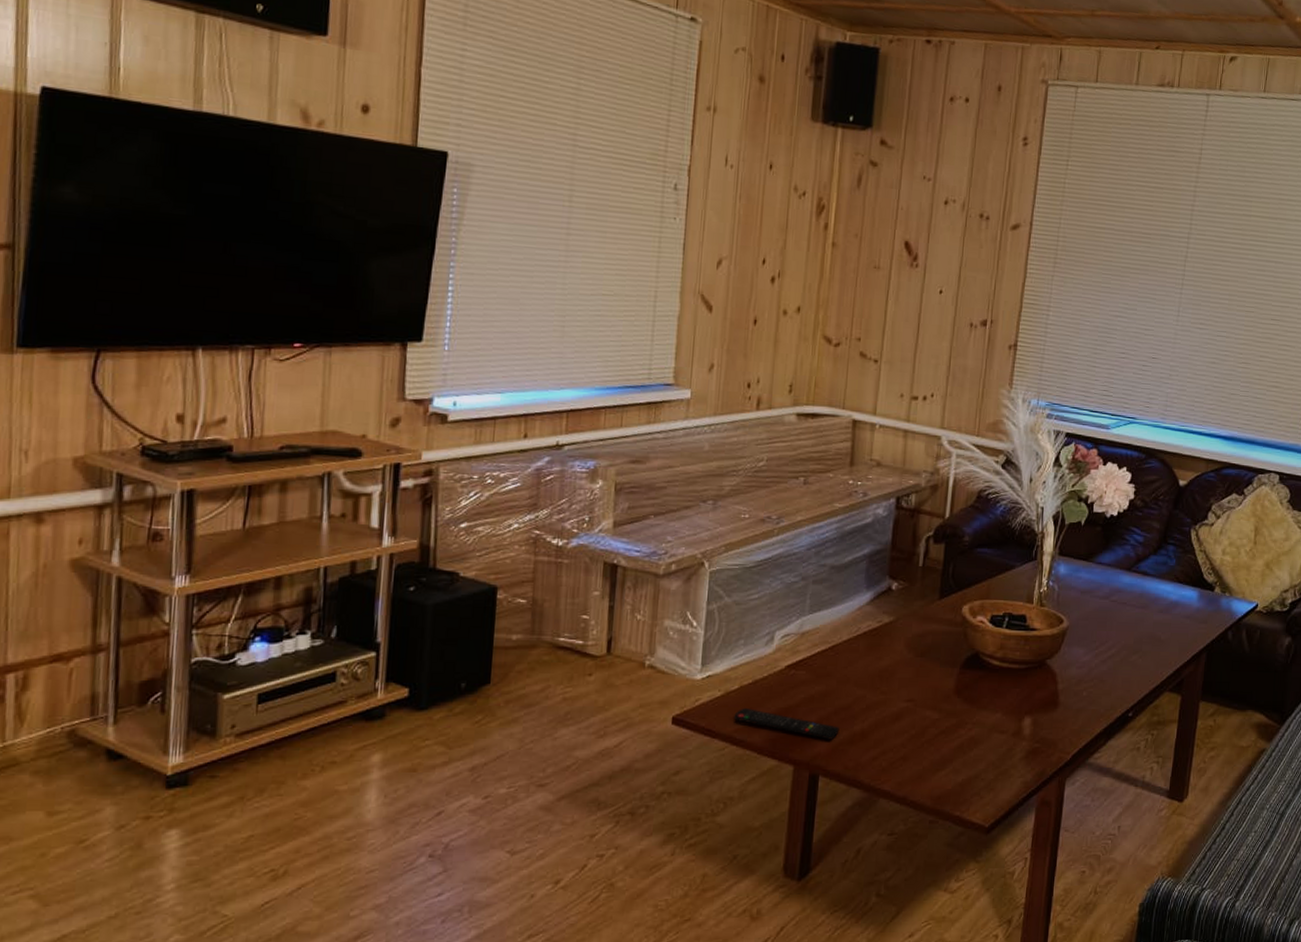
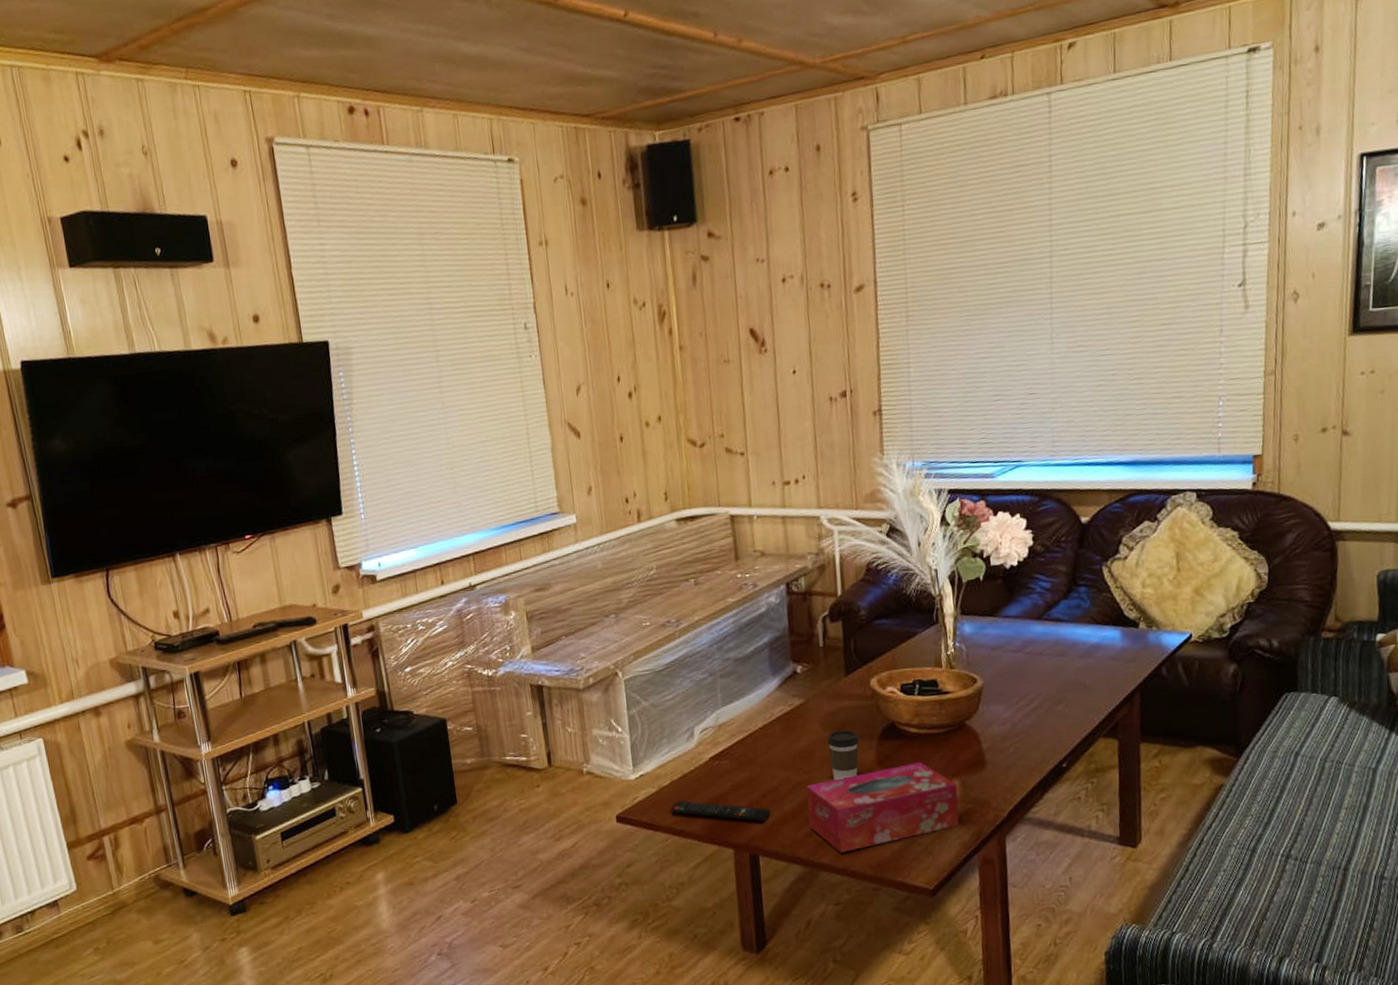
tissue box: none [877,695,1029,780] -> present [807,761,959,853]
coffee cup: none [909,654,941,706] -> present [827,730,859,781]

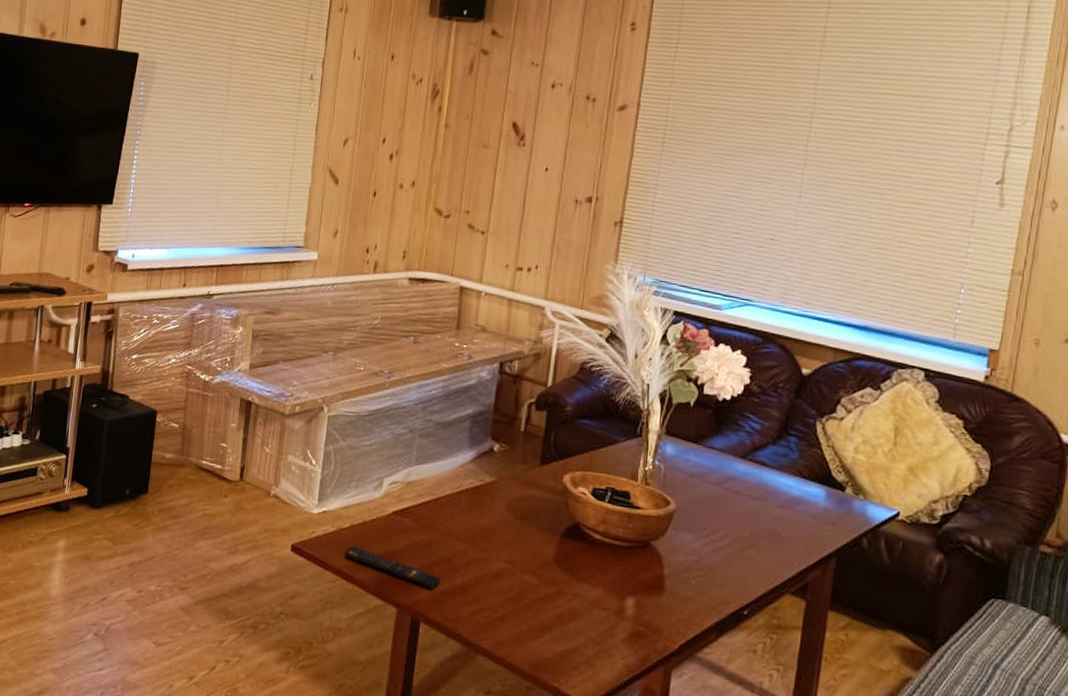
tissue box: present [807,761,959,853] -> none [476,564,632,646]
coffee cup: present [827,730,859,781] -> none [508,517,541,568]

